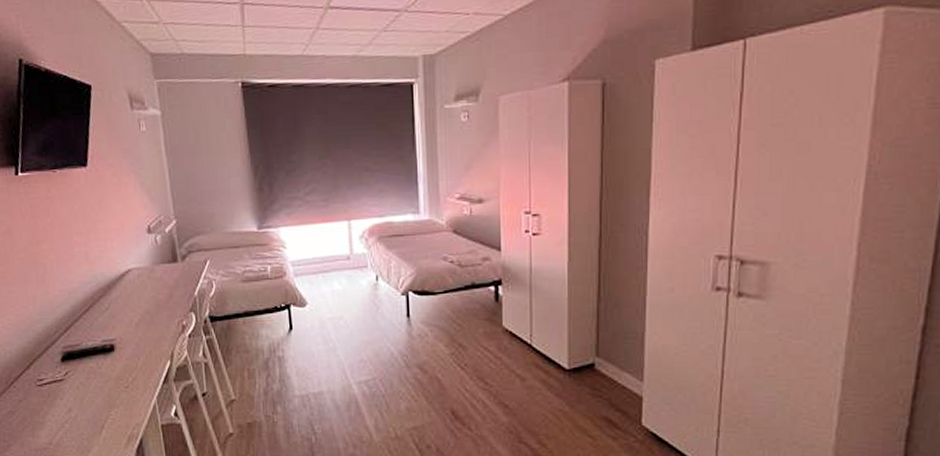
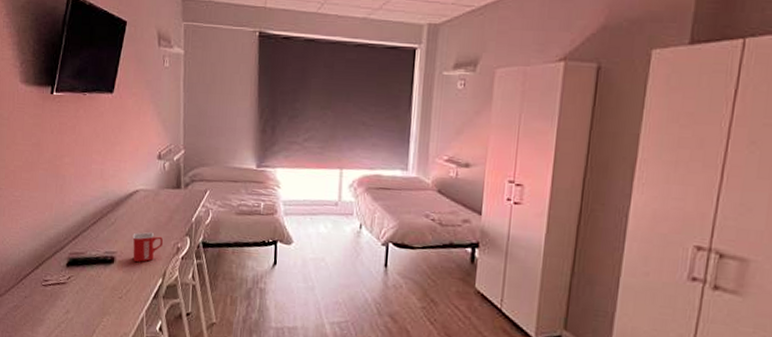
mug: none [131,312,167,346] -> present [132,231,164,262]

